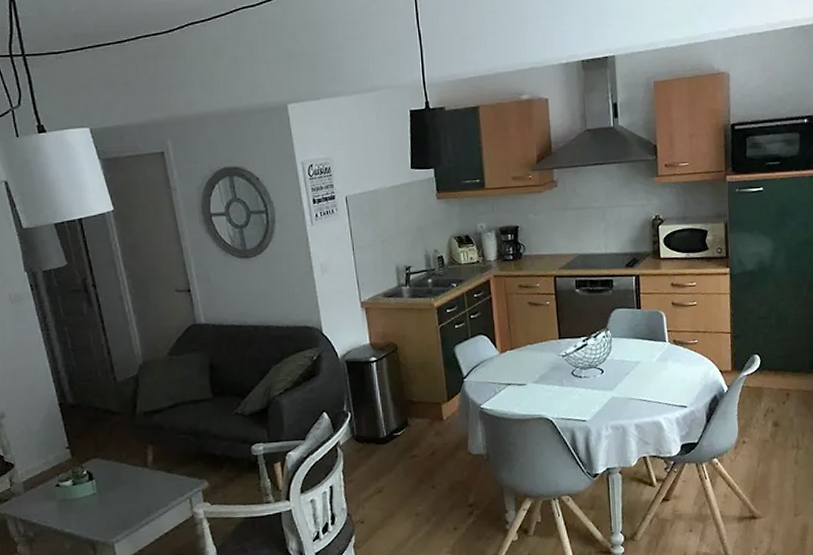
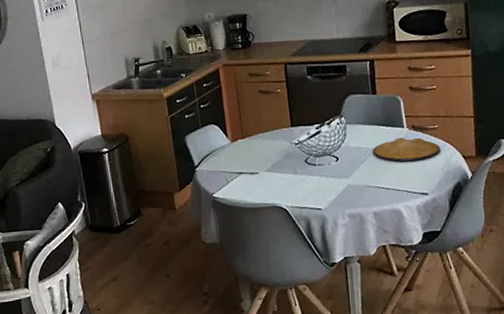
plate: none [636,351,700,376] -> present [372,137,441,162]

